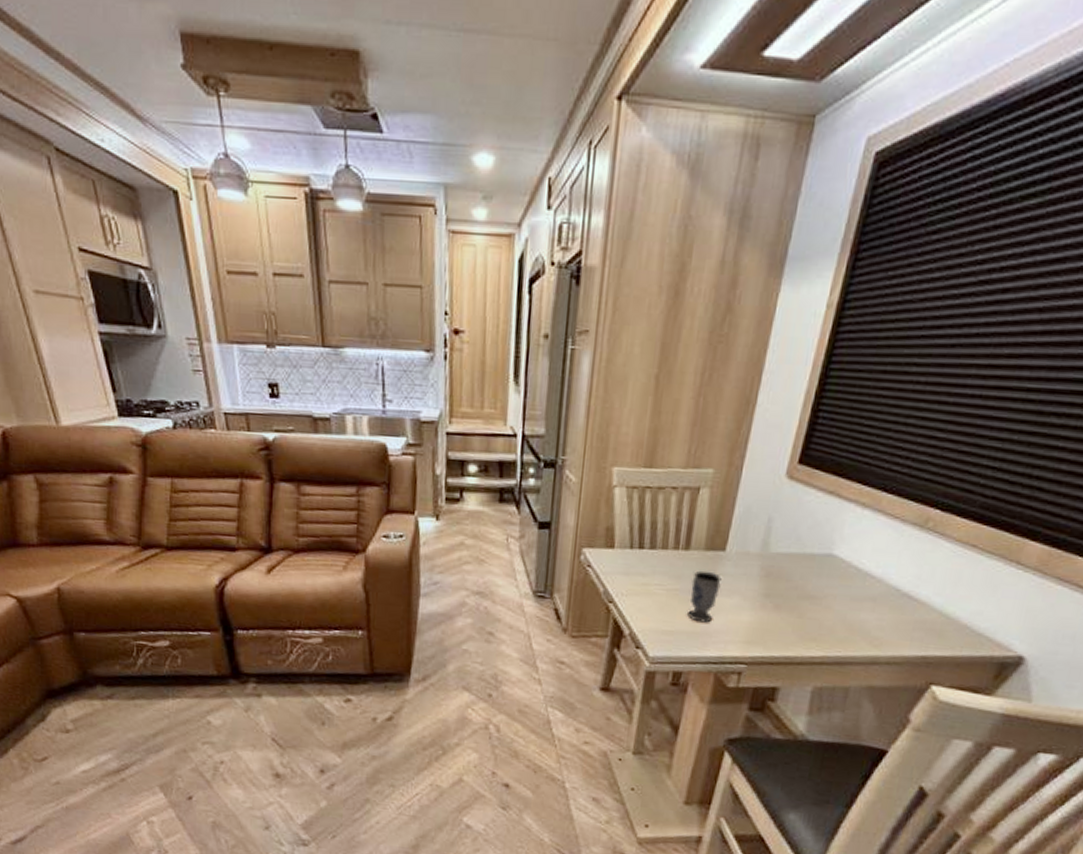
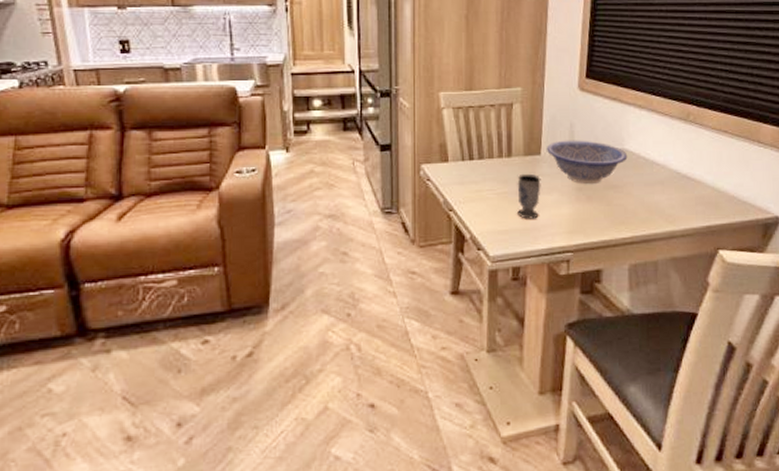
decorative bowl: none [734,536,836,592] -> present [547,140,628,185]

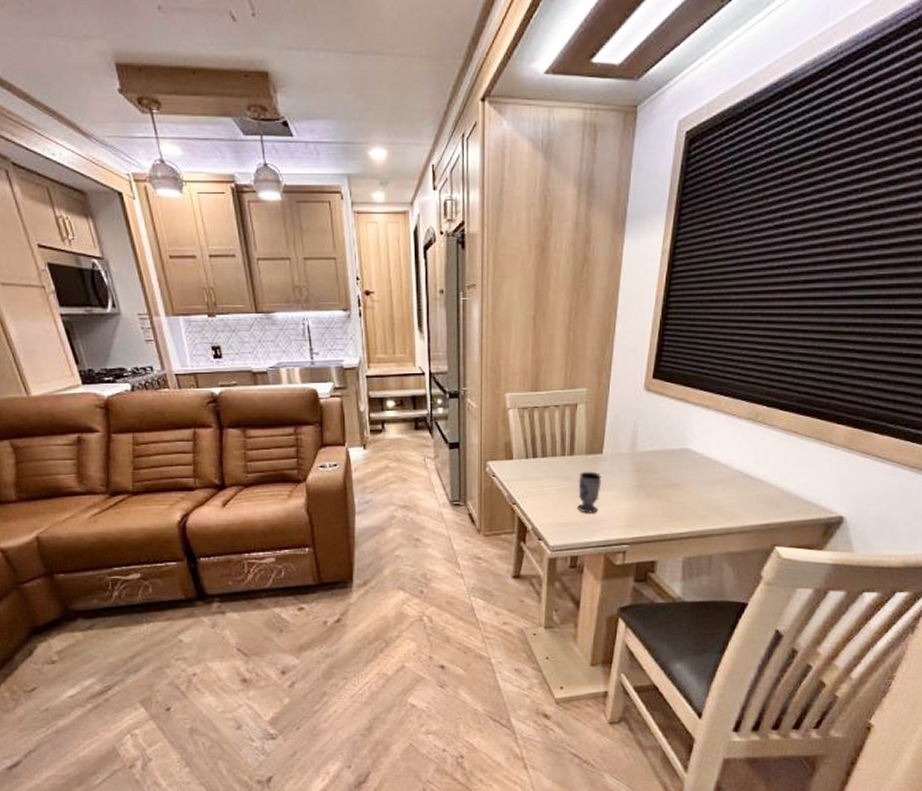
decorative bowl: present [547,140,628,185] -> none [609,439,690,483]

